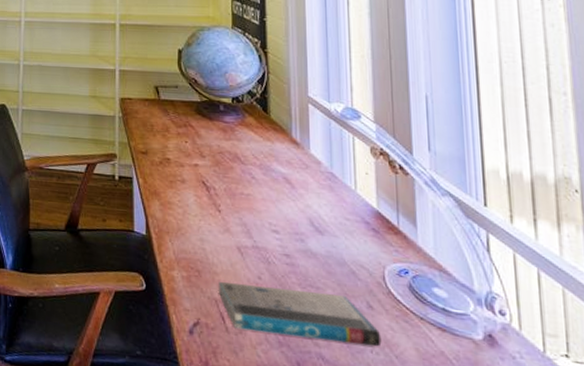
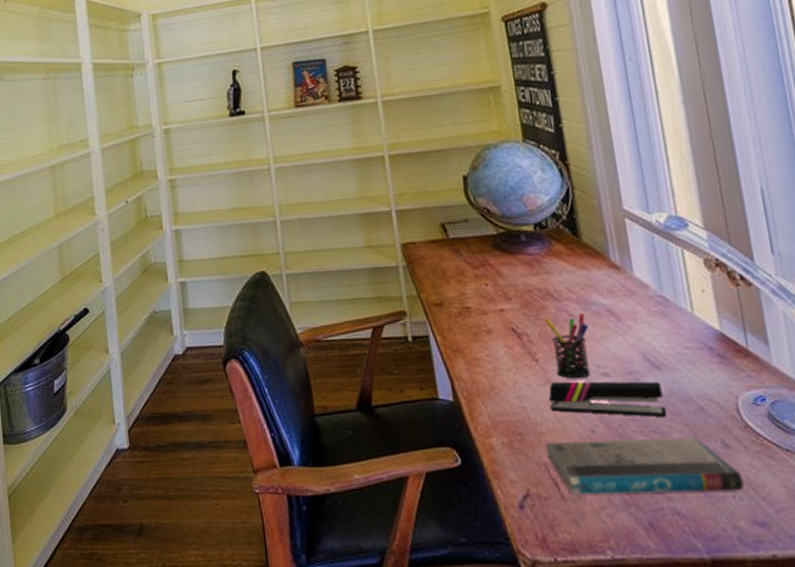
stapler: none [226,231,324,275] -> present [549,381,668,418]
pen holder: none [231,176,267,232] -> present [545,313,591,379]

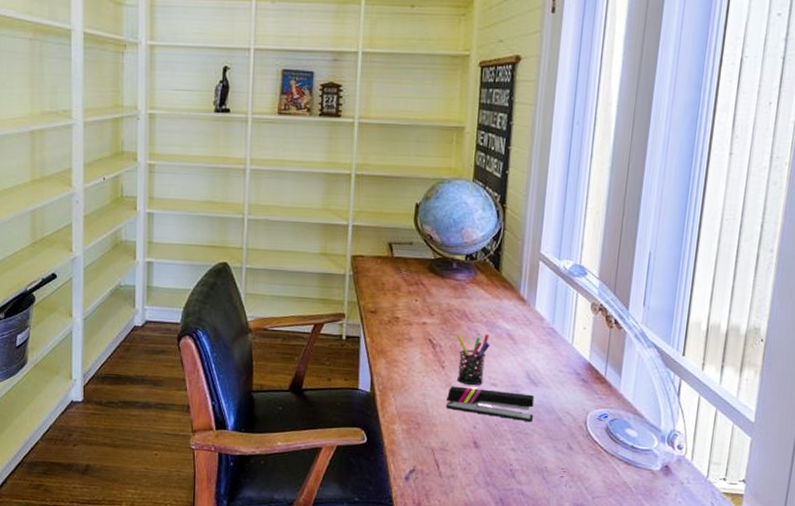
book: present [546,438,745,495] -> none [435,433,576,481]

